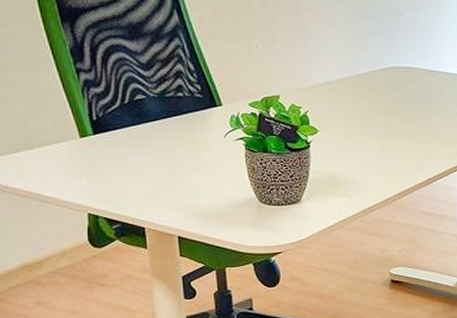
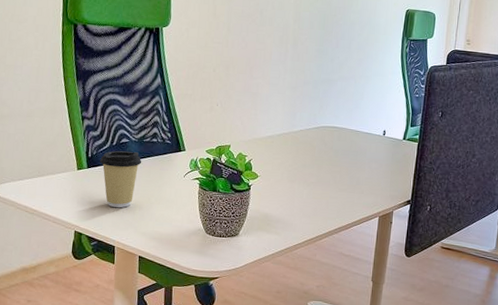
coffee cup: none [109,110,167,181] -> present [100,151,142,208]

